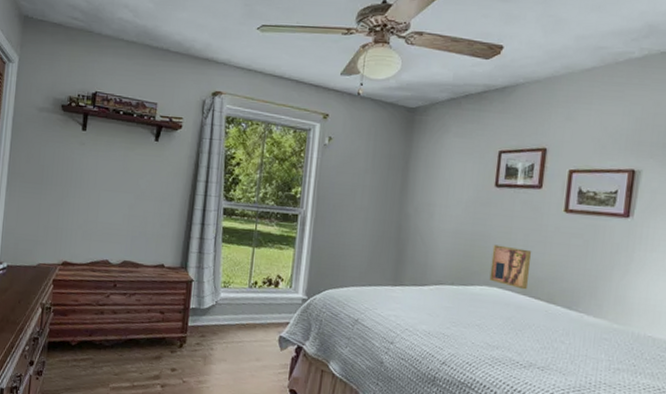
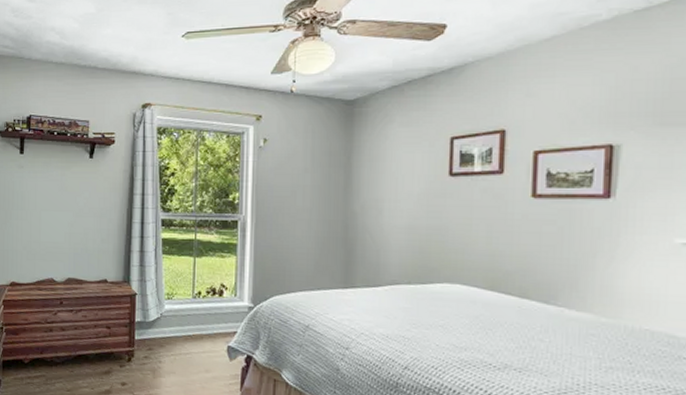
wall art: present [489,244,532,290] -> none [450,238,498,285]

